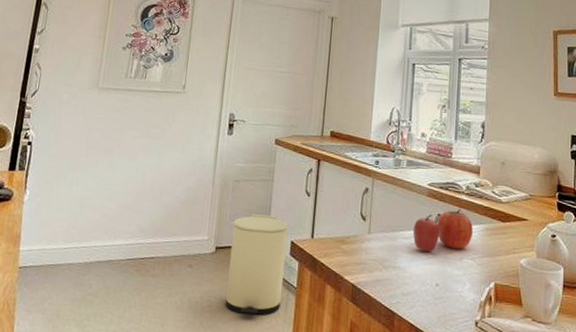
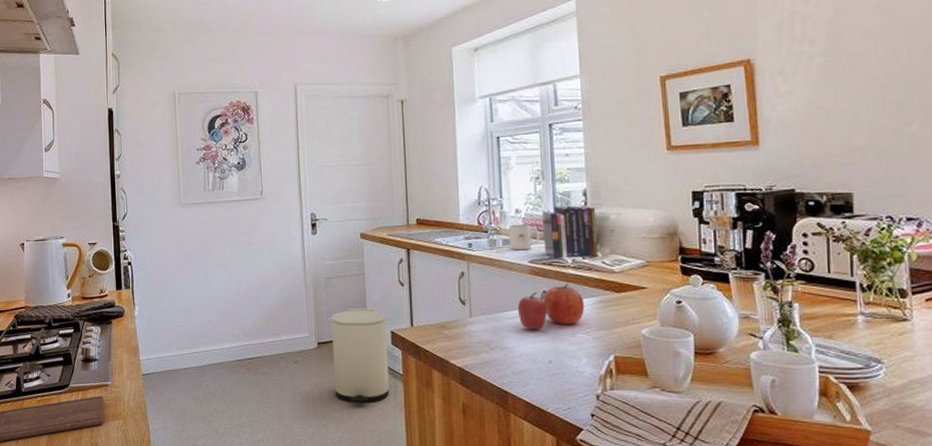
mug: none [412,147,440,173] -> present [508,224,540,251]
books: none [443,134,491,186] -> present [542,205,598,259]

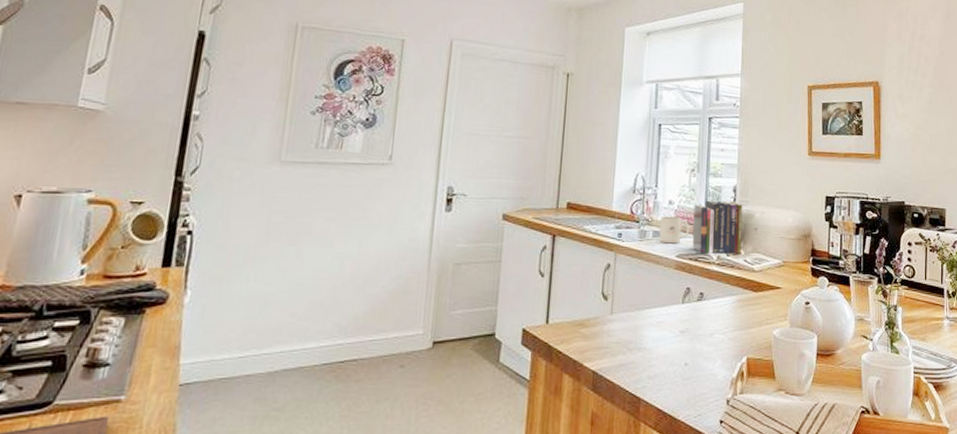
pedal bin: present [331,308,390,402] -> none [445,301,520,415]
fruit: present [517,292,548,330] -> none [659,289,689,329]
fruit: present [543,283,584,324] -> none [685,280,724,324]

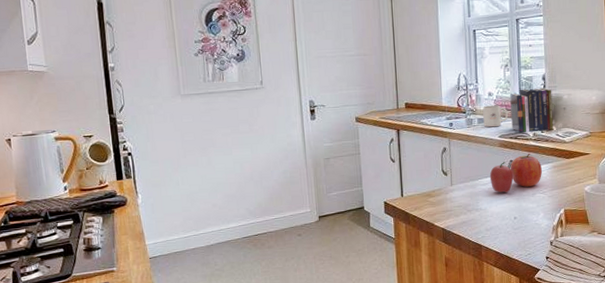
fruit: none [659,289,689,329] -> present [489,162,514,193]
fruit: none [685,280,724,324] -> present [510,153,542,187]

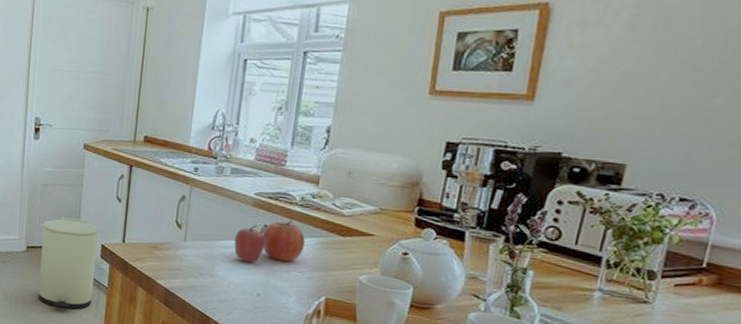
pedal bin: none [331,183,384,266] -> present [38,217,99,310]
mug: present [482,105,508,128] -> none [237,153,272,182]
books: present [510,87,553,133] -> none [273,140,337,198]

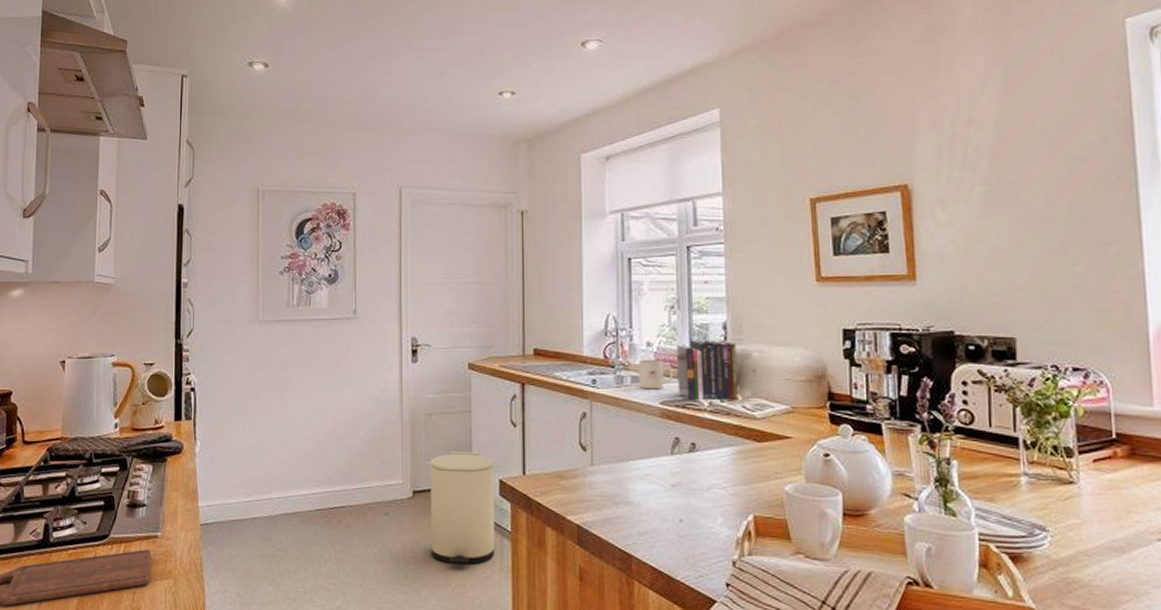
fruit: present [233,225,266,263] -> none [645,439,680,483]
mug: none [237,153,272,182] -> present [637,359,673,390]
fruit: present [262,220,305,262] -> none [675,429,721,477]
books: none [273,140,337,198] -> present [677,340,738,401]

